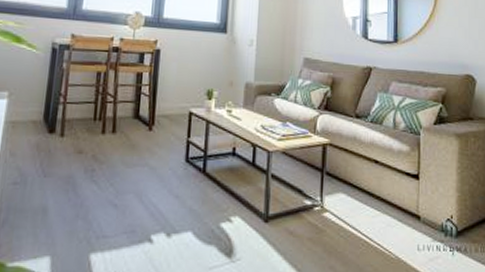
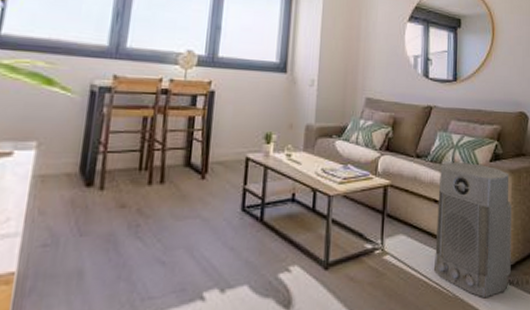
air purifier: none [374,123,458,263] -> present [433,161,511,299]

